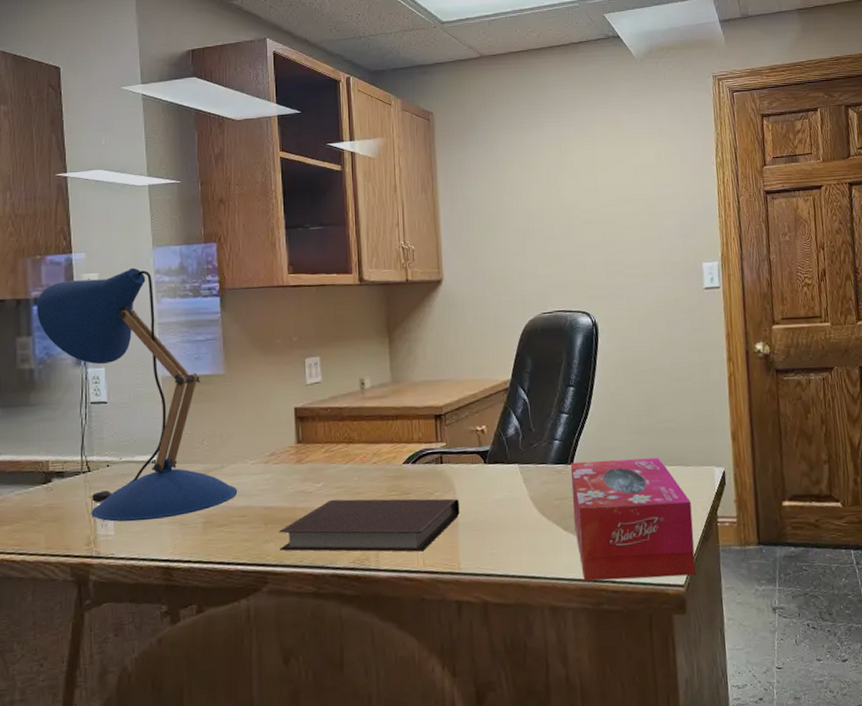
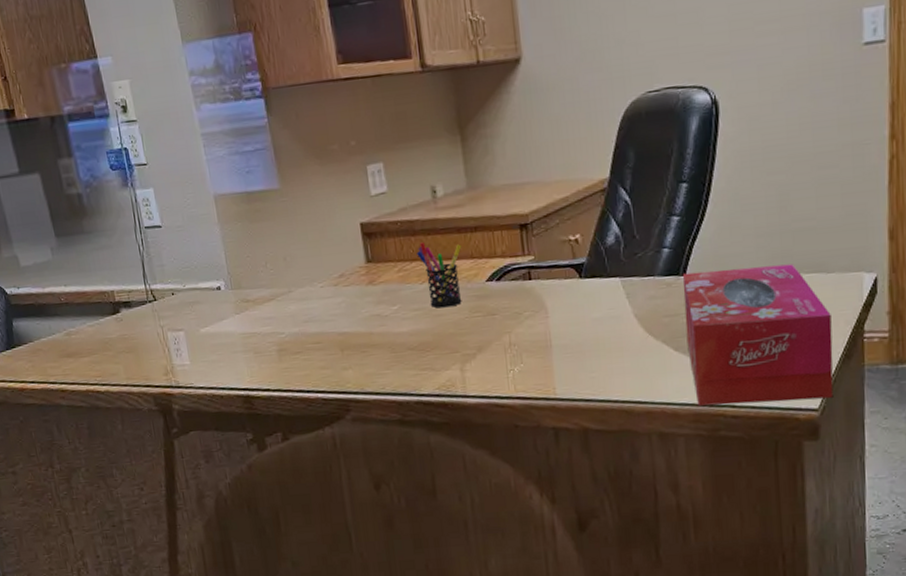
desk lamp: present [36,267,238,522] -> none [71,70,310,351]
notebook: present [279,498,460,552] -> none [357,318,553,378]
pen holder: none [343,427,384,487] -> present [417,242,462,308]

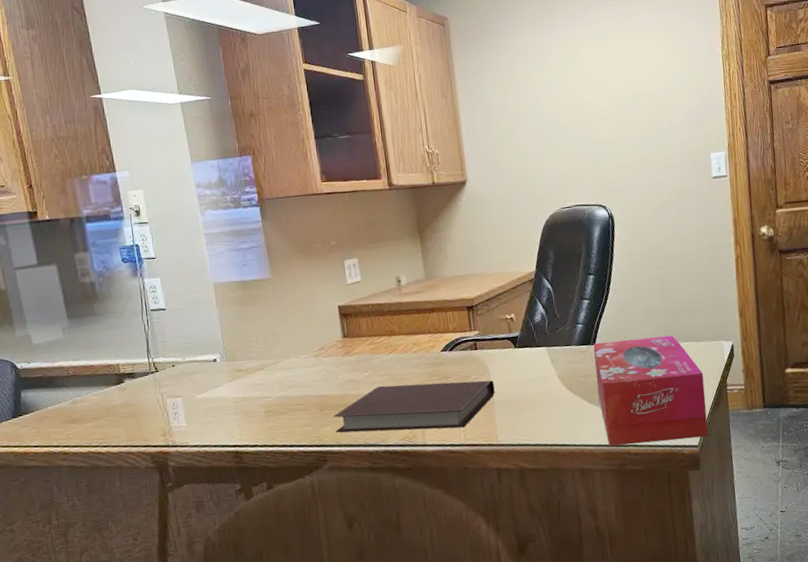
notebook: none [357,318,553,378] -> present [334,380,495,433]
pen holder: present [417,242,462,308] -> none [385,321,422,374]

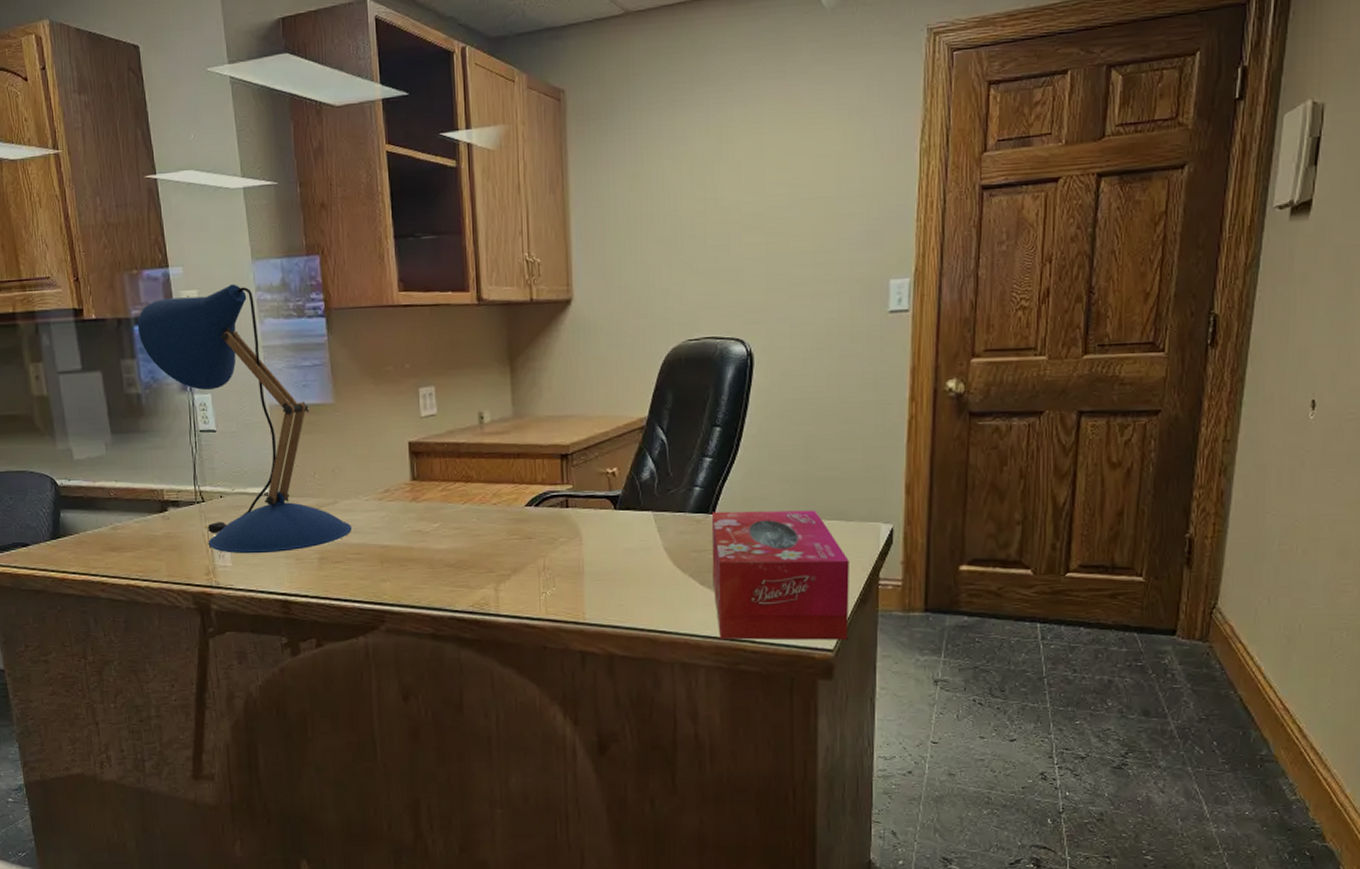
desk lamp: none [89,183,294,415] -> present [137,284,352,554]
notebook: present [334,380,495,433] -> none [395,540,586,599]

